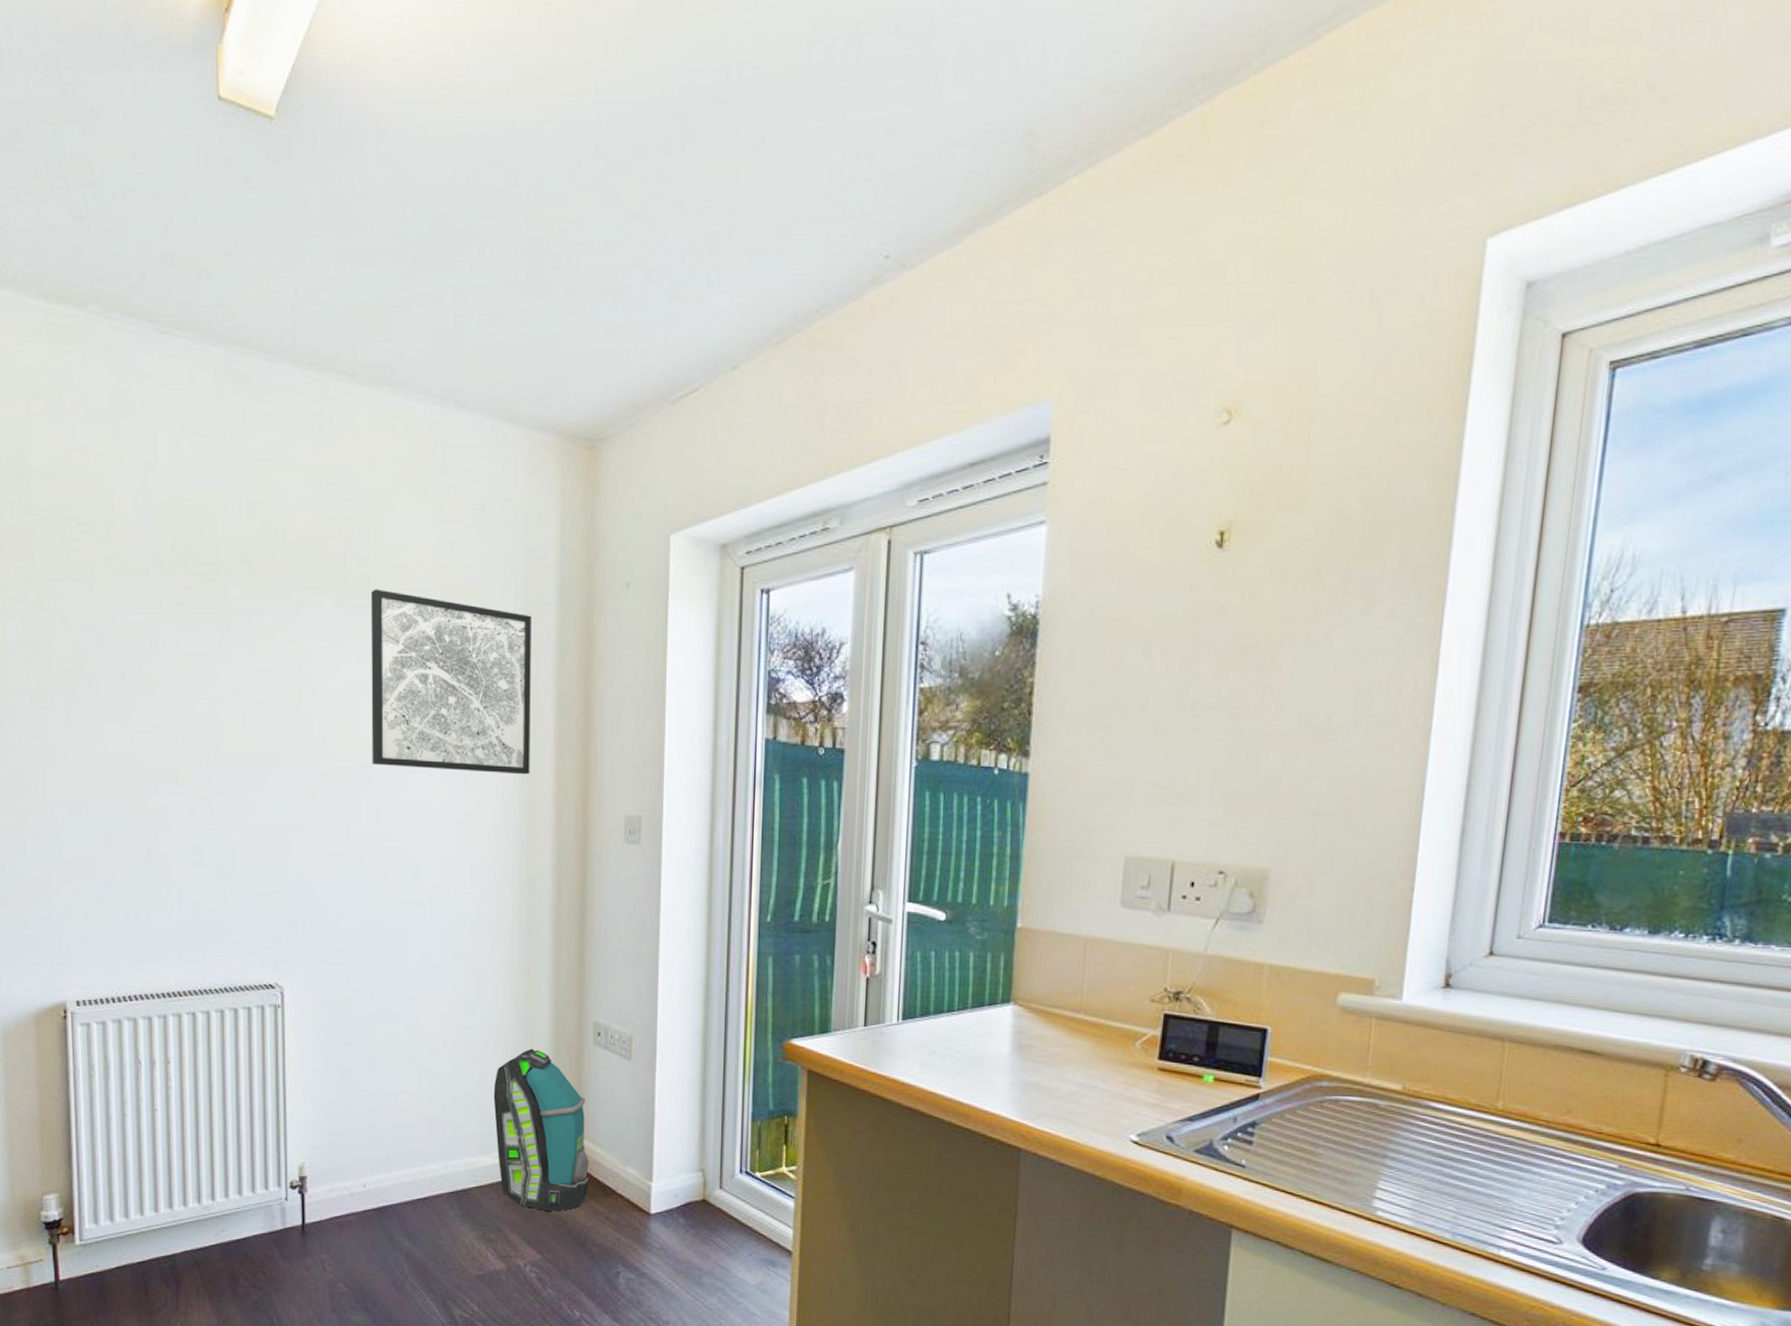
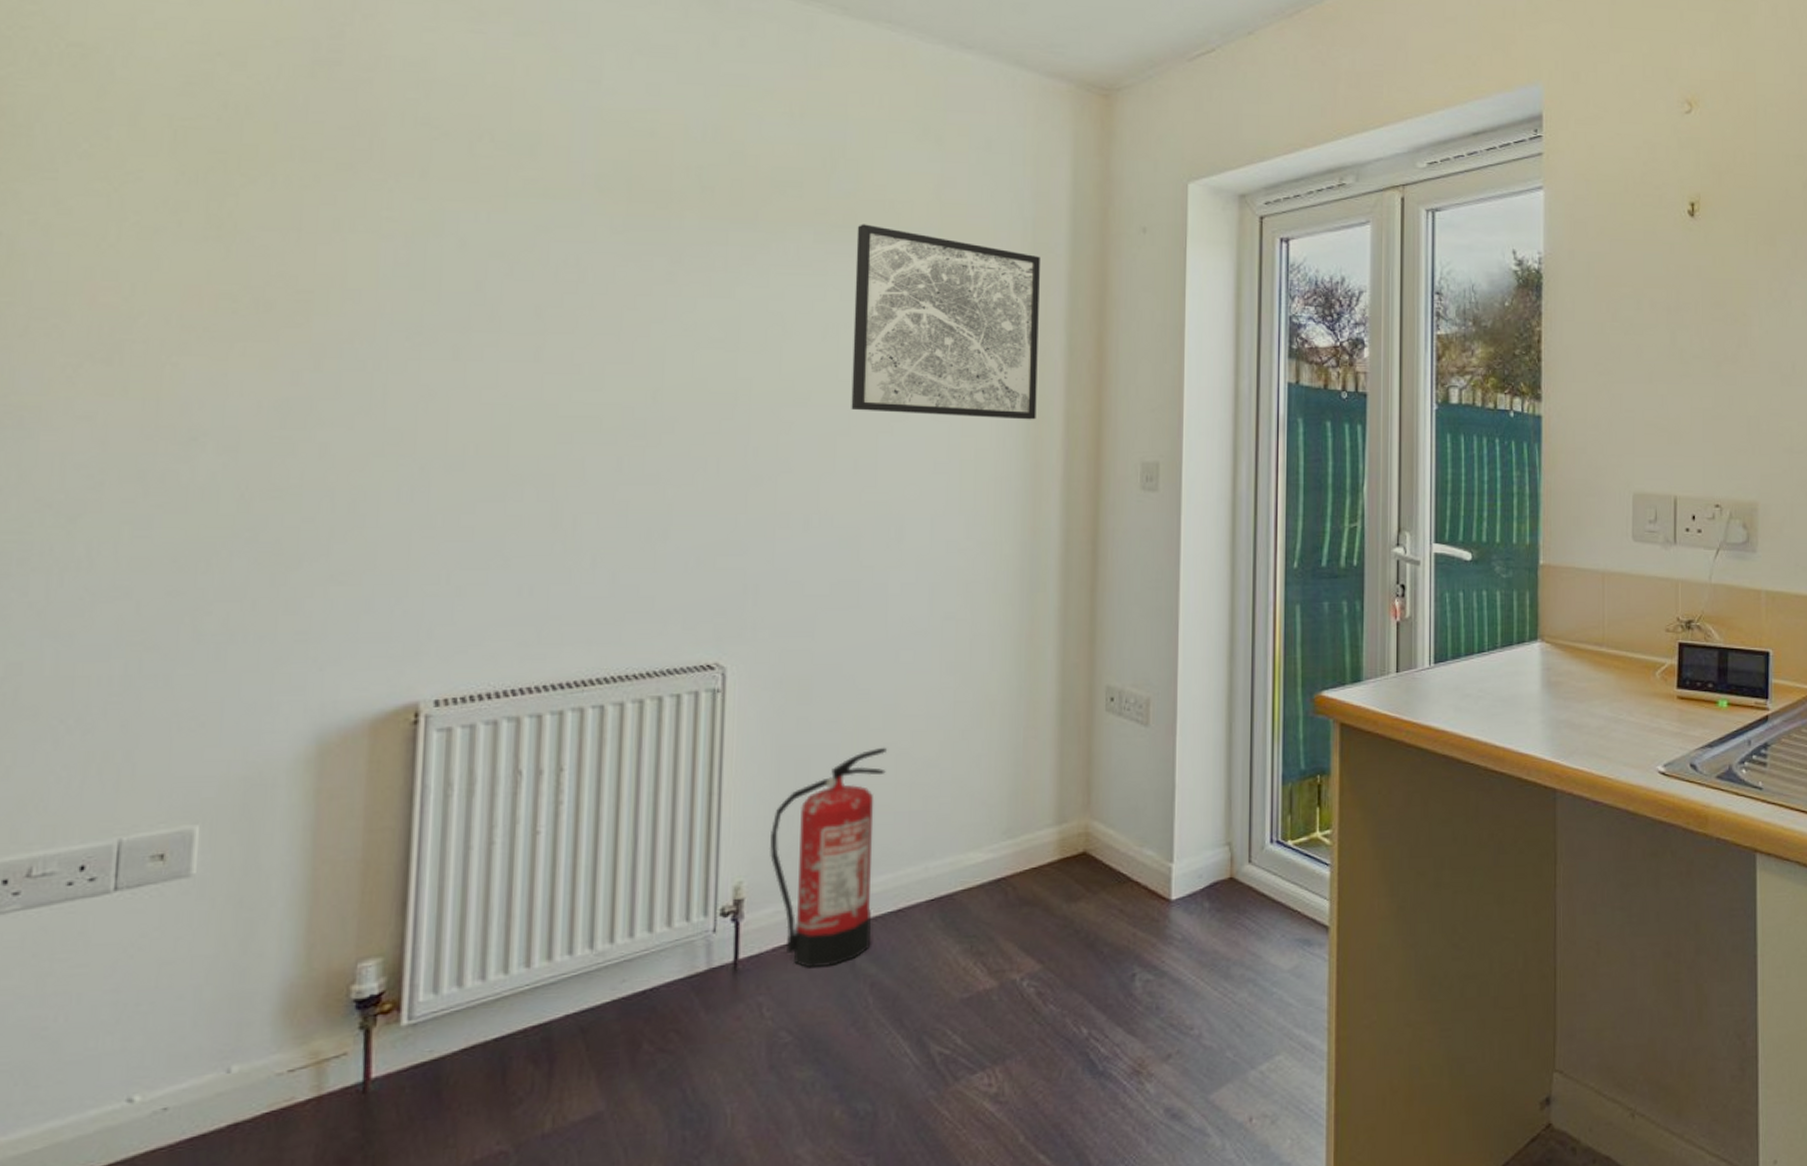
fire extinguisher: none [323,1062,412,1238] -> present [769,747,888,967]
backpack: present [493,1048,589,1211] -> none [987,720,1100,910]

